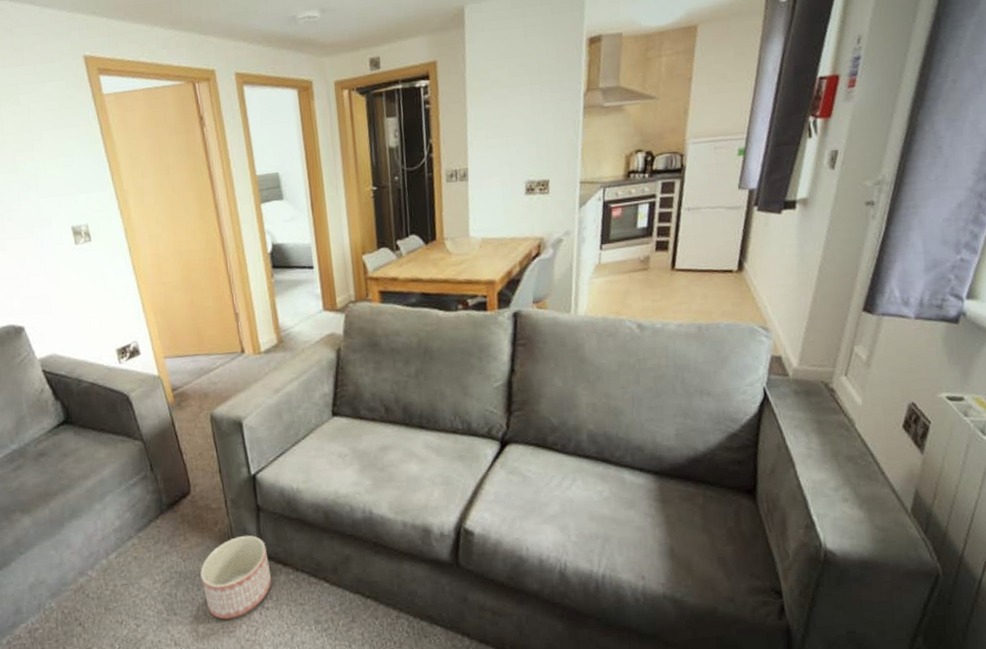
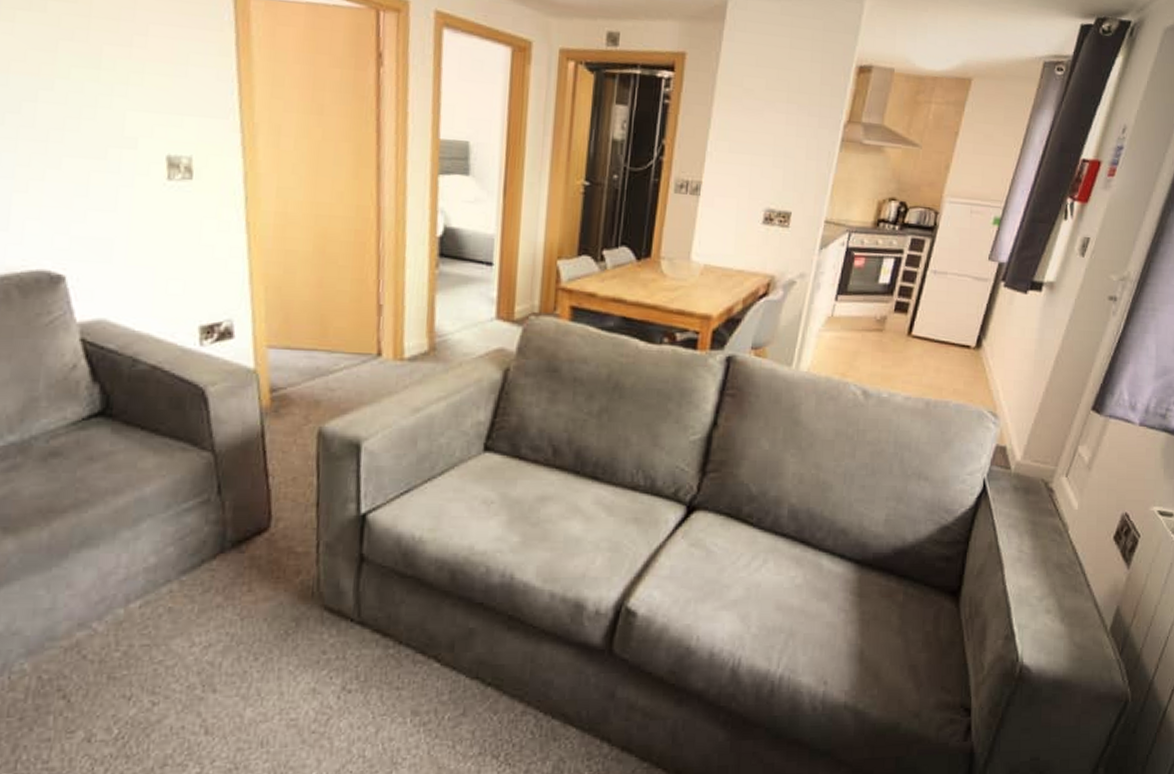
planter: present [200,535,272,620] -> none [262,591,364,702]

